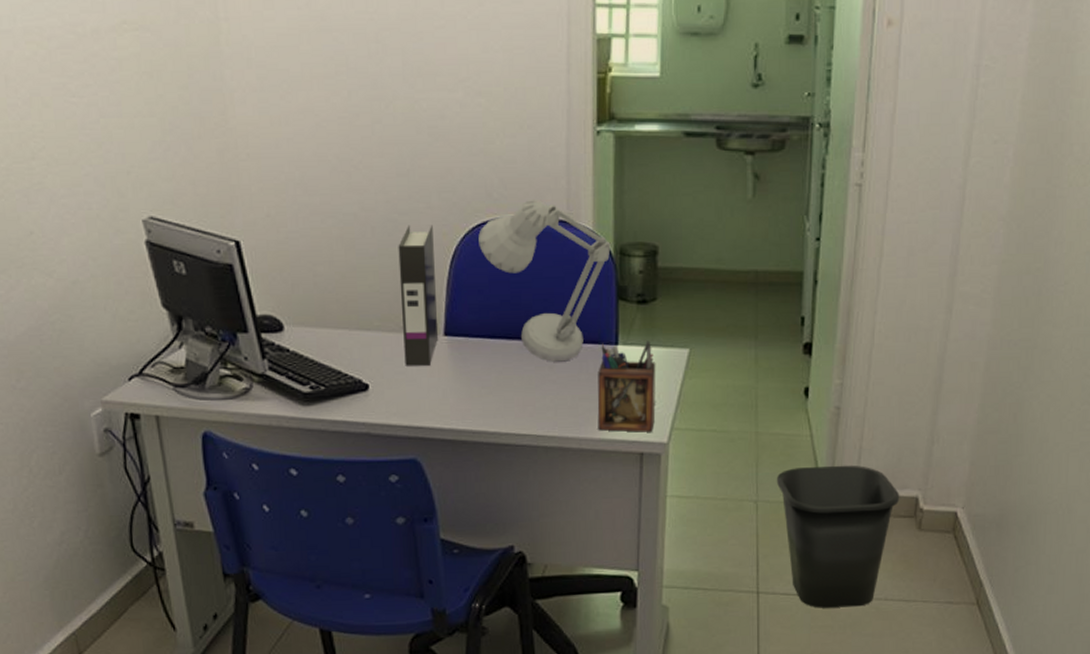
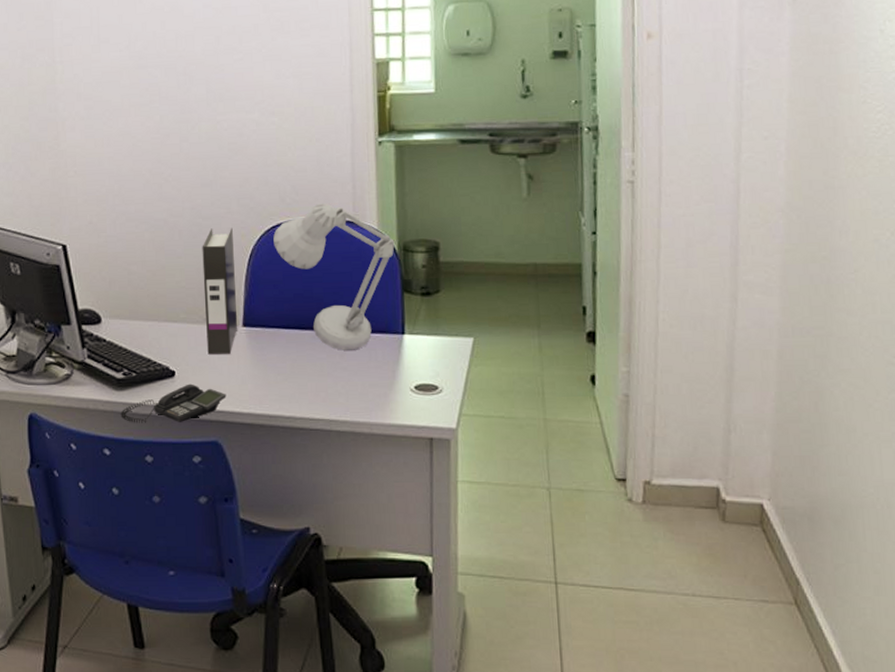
telephone: none [308,398,426,441] -> present [120,384,226,423]
desk organizer: present [597,340,656,432] -> none [386,330,444,418]
waste bin: present [776,465,900,608] -> none [567,453,700,602]

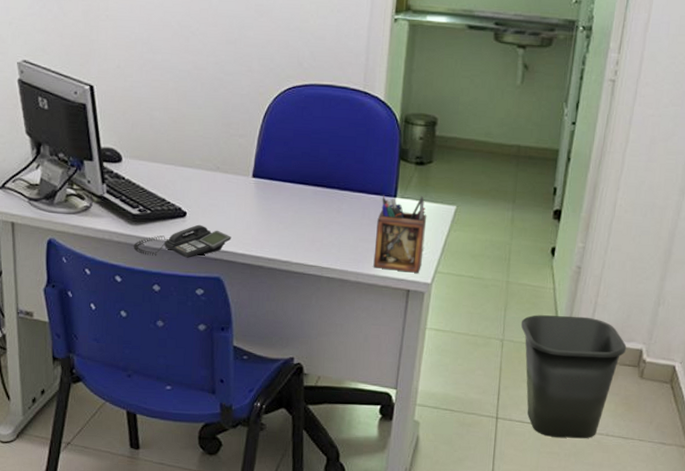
binder: present [202,227,238,355] -> none [218,84,252,201]
desk lamp: present [273,203,395,351] -> none [288,71,398,208]
desk organizer: none [386,330,444,418] -> present [373,195,427,273]
waste bin: none [567,453,700,602] -> present [520,315,627,439]

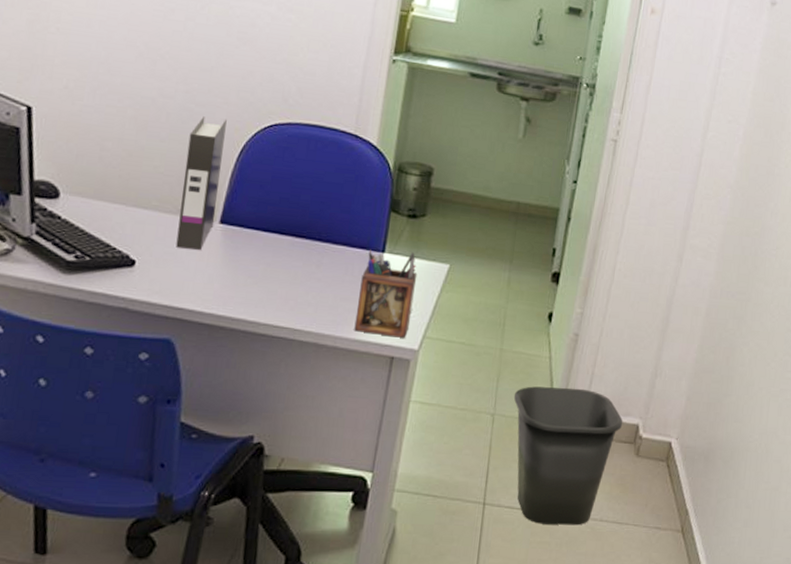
telephone: present [133,224,232,258] -> none [63,275,189,316]
binder: none [218,84,252,201] -> present [176,116,227,250]

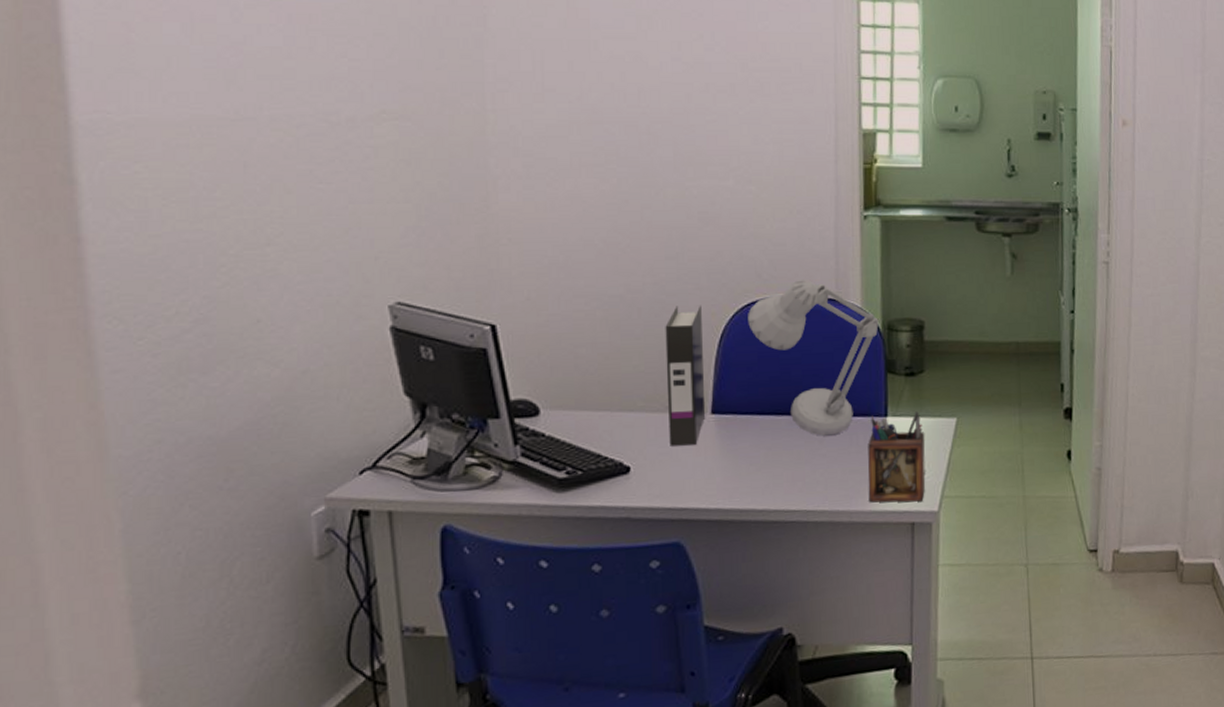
desk lamp: none [268,110,391,262] -> present [748,280,879,436]
waste bin: present [513,386,623,526] -> none [1044,523,1162,670]

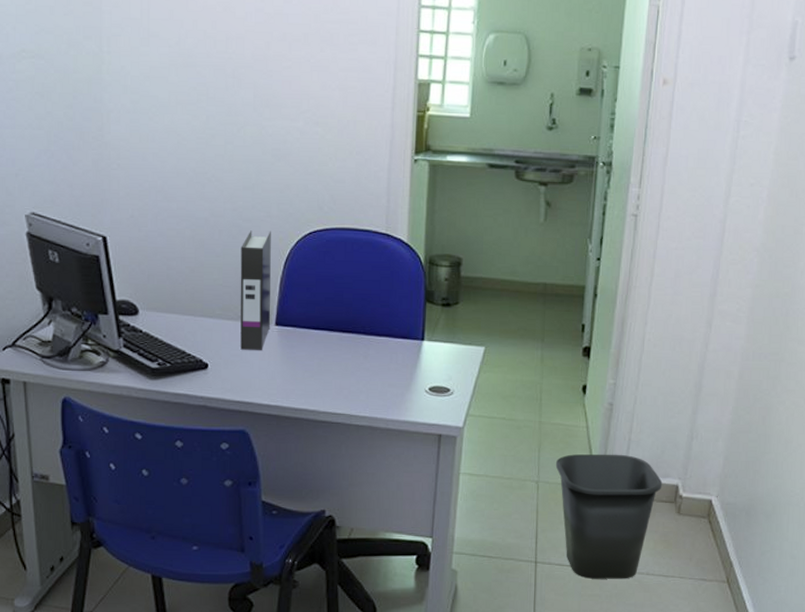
desk lamp: present [748,280,879,436] -> none [309,214,422,353]
desk organizer: present [868,411,926,503] -> none [403,338,456,417]
waste bin: none [1044,523,1162,670] -> present [555,454,663,579]

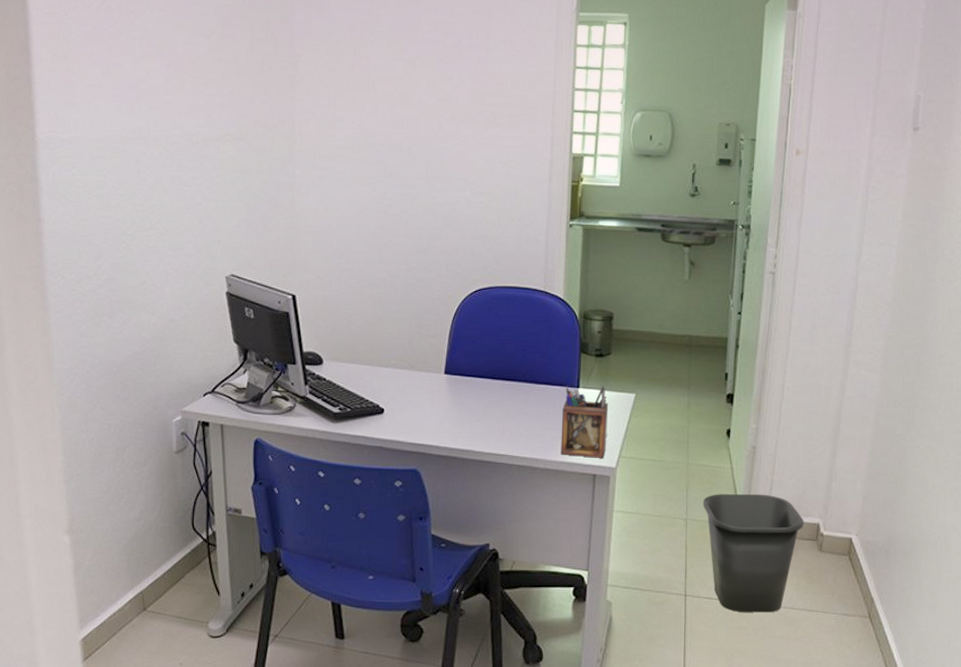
binder: present [240,230,271,350] -> none [413,289,441,397]
desk organizer: none [403,338,456,417] -> present [560,386,609,458]

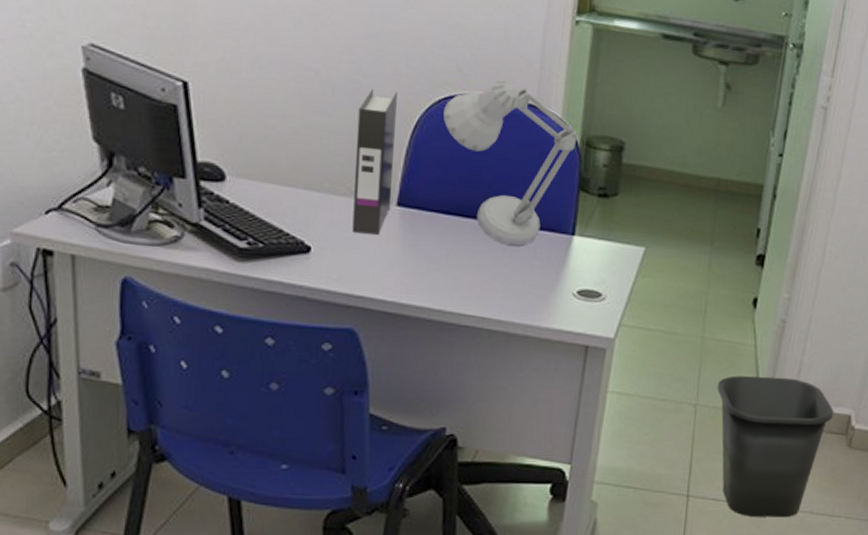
binder: none [413,289,441,397] -> present [352,89,398,235]
desk lamp: none [475,274,577,399] -> present [443,79,578,246]
desk organizer: present [560,386,609,458] -> none [545,232,611,326]

